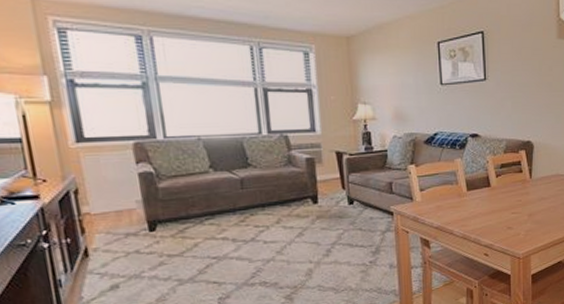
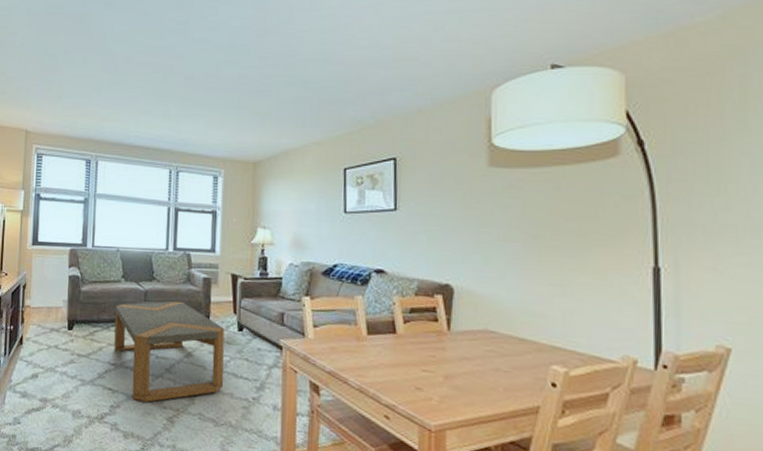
coffee table: none [206,184,340,288] -> present [114,301,225,402]

